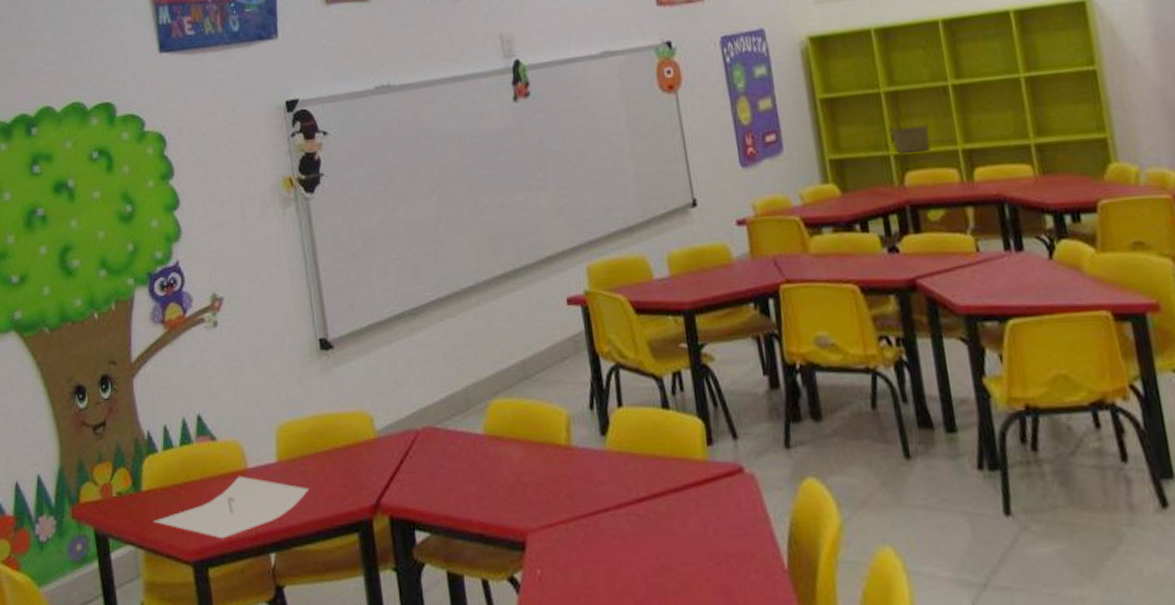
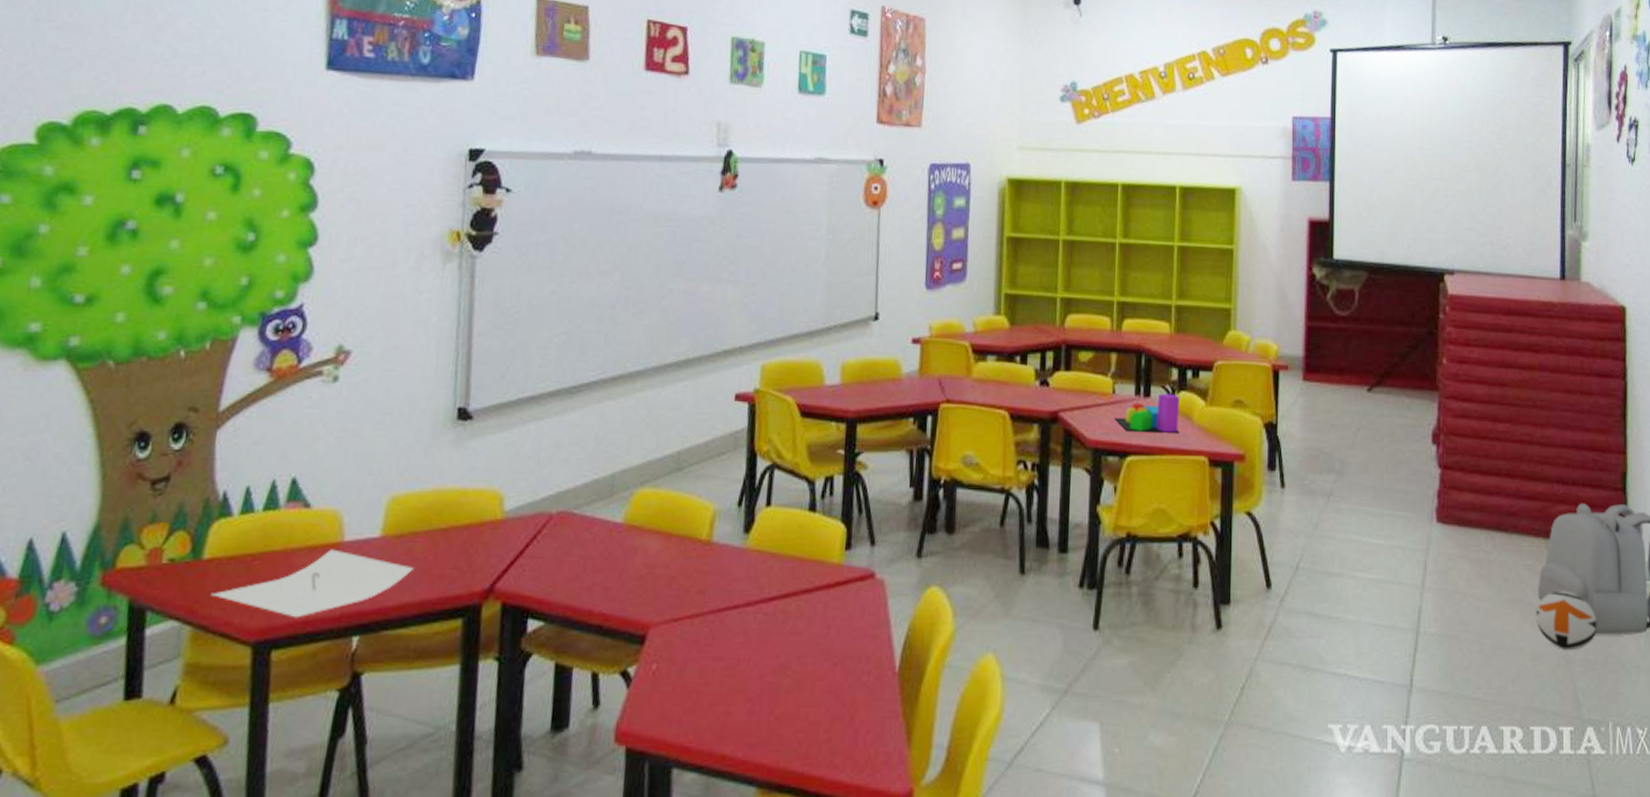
basket: present [891,122,930,153] -> none [1062,272,1093,298]
toy blocks: none [984,243,1069,292] -> present [1114,393,1180,433]

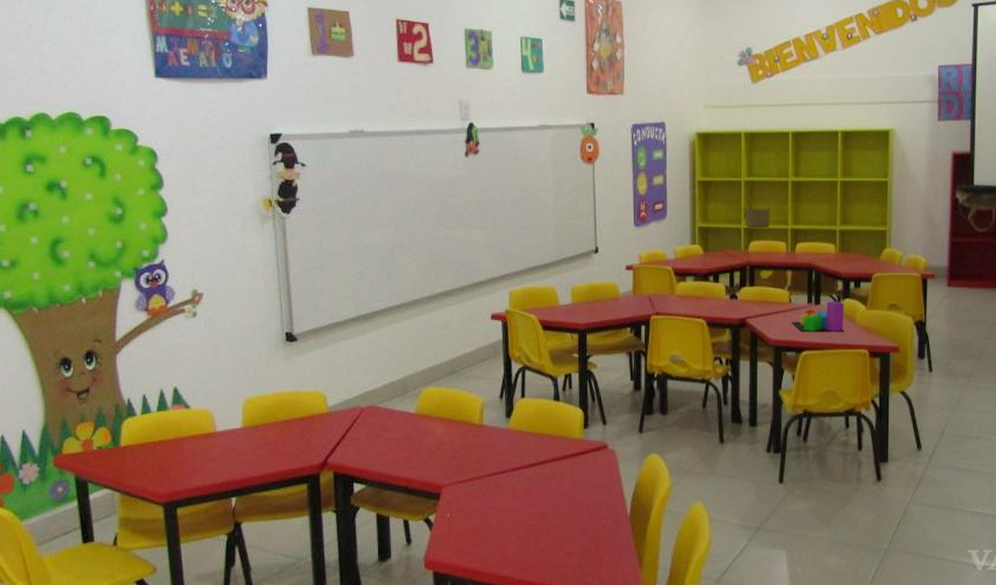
paper sheet: present [211,549,415,618] -> none [130,437,269,486]
basket: none [1062,272,1093,298] -> present [745,207,770,227]

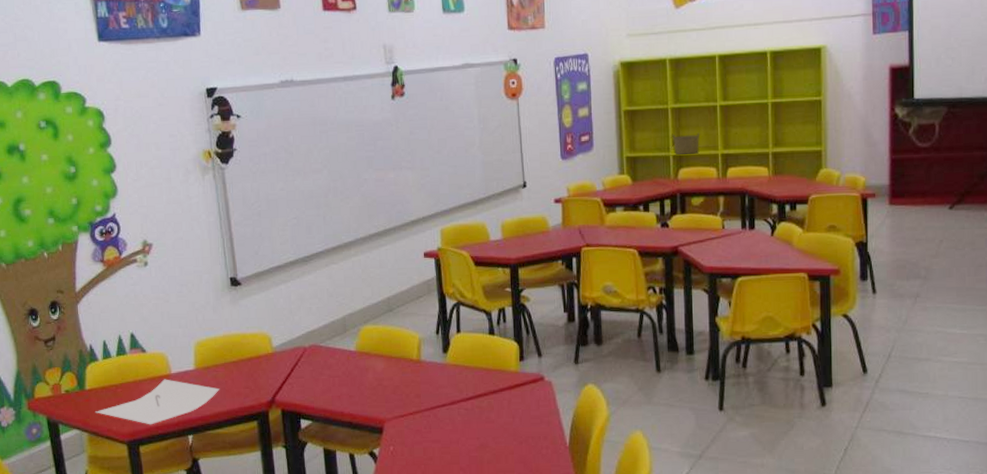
paper sheet: none [130,437,269,486] -> present [95,379,220,425]
toy blocks: present [791,301,845,332] -> none [725,225,782,258]

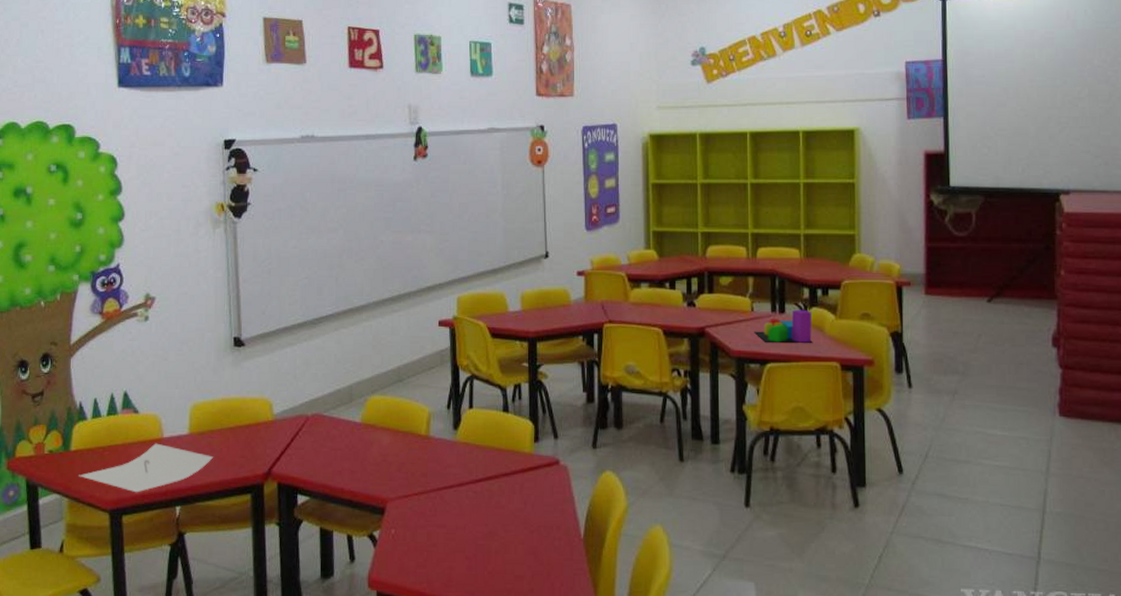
basket: present [673,132,699,155] -> none [702,210,729,231]
toy blocks: none [725,225,782,258] -> present [754,309,813,343]

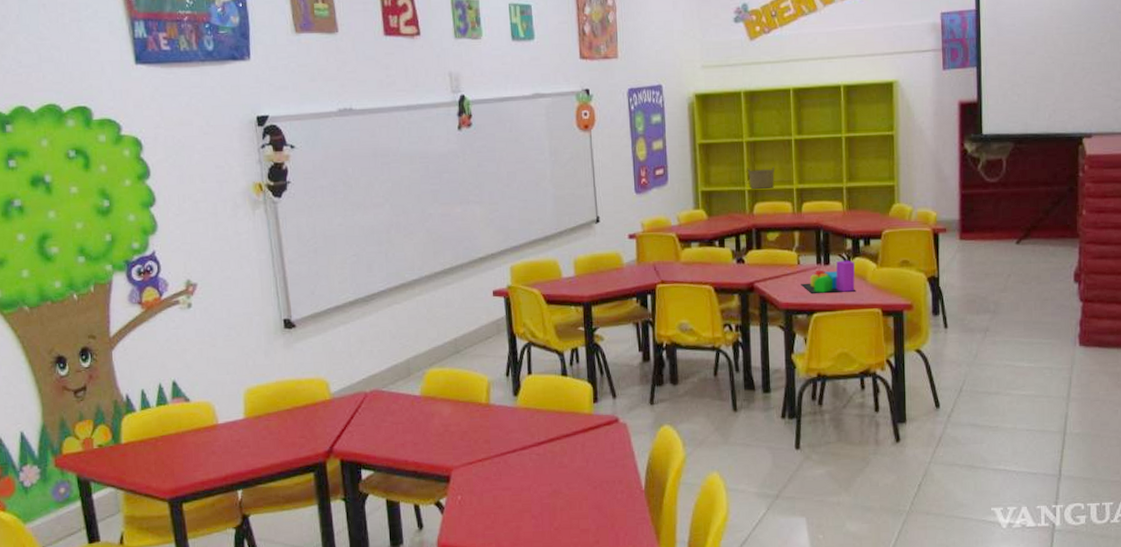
paper sheet: present [79,443,214,493] -> none [133,430,273,480]
basket: none [702,210,729,231] -> present [748,167,774,189]

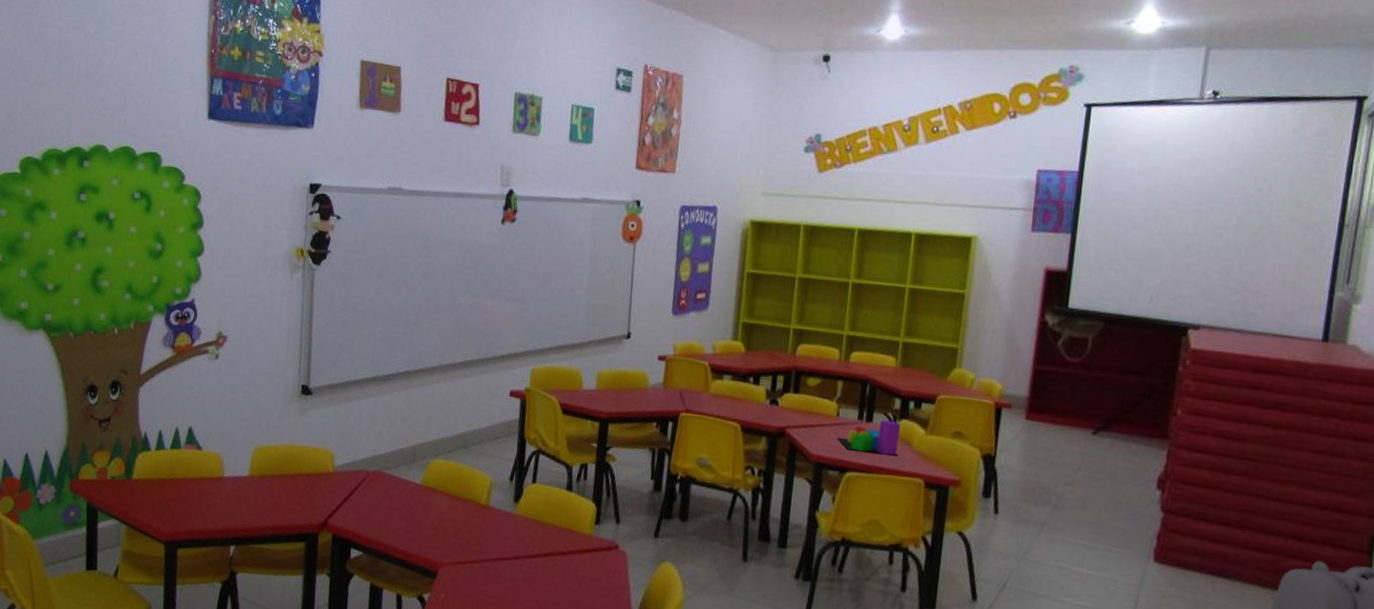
basket: present [748,167,774,189] -> none [796,307,826,331]

